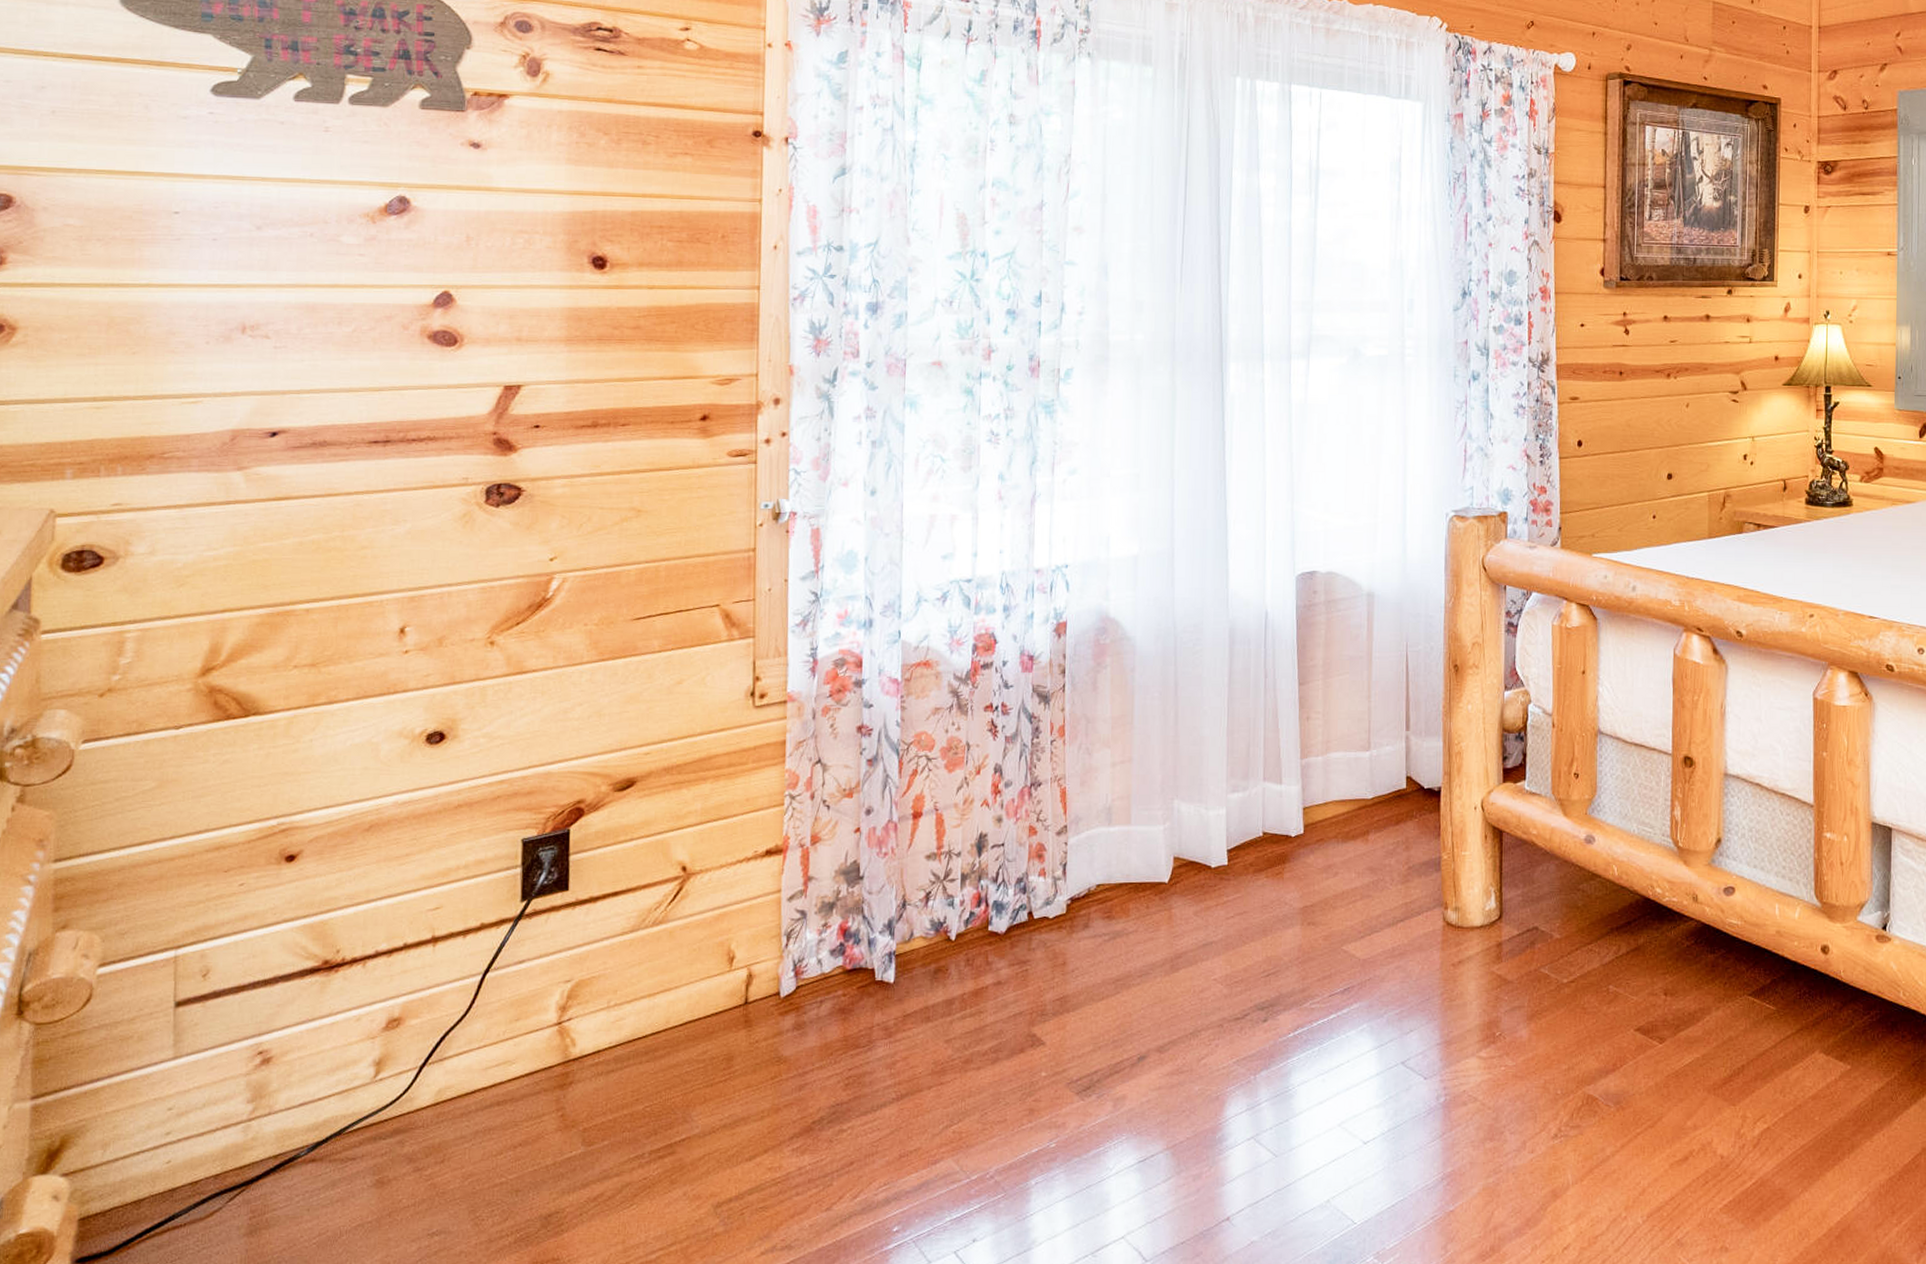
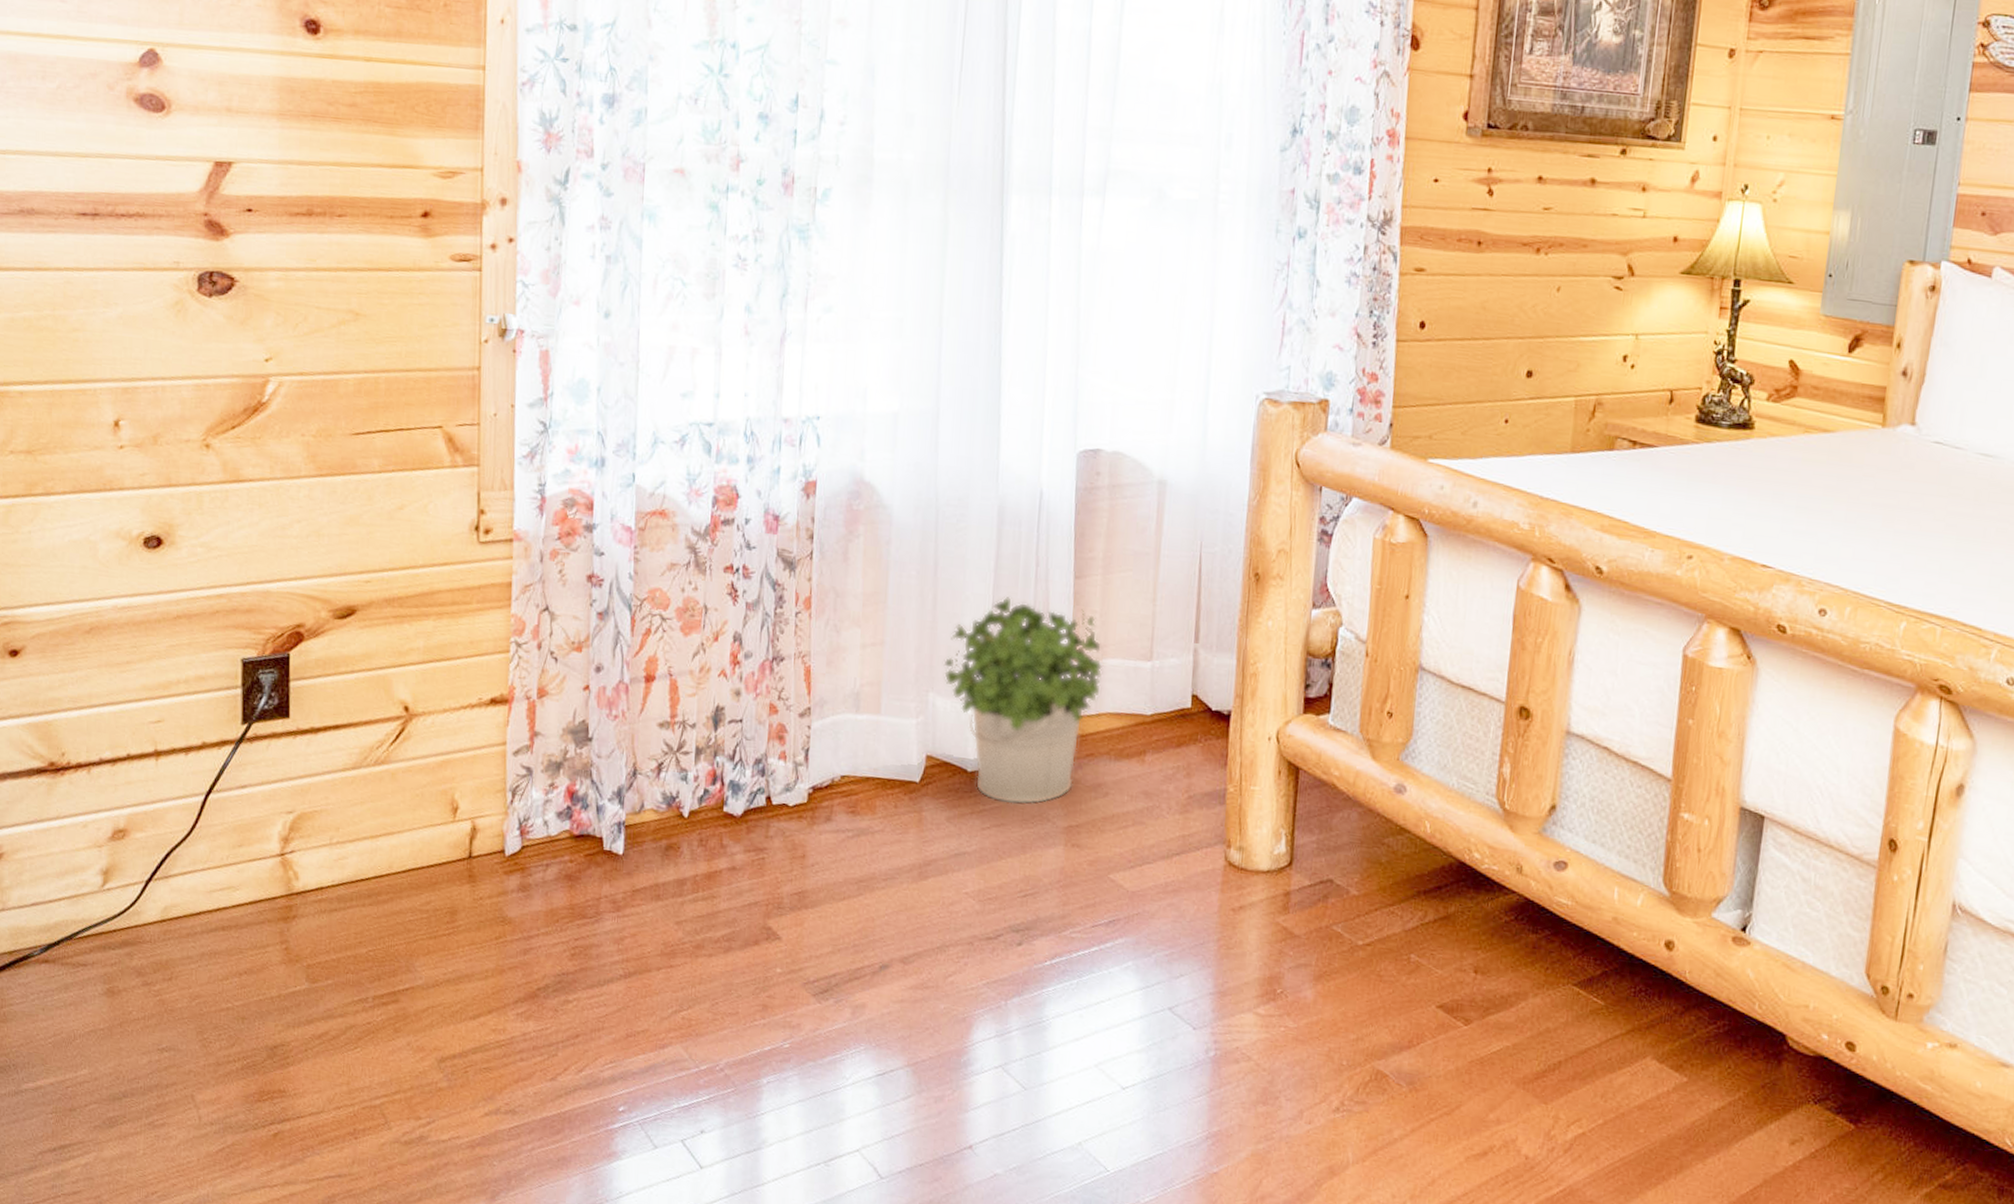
potted plant: none [1186,707,1328,893] -> present [943,596,1103,806]

